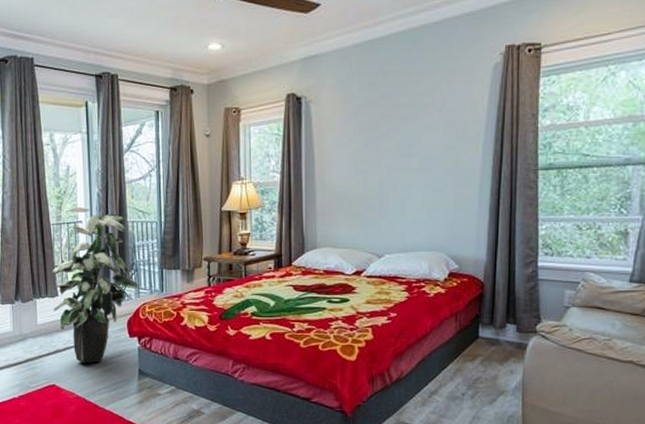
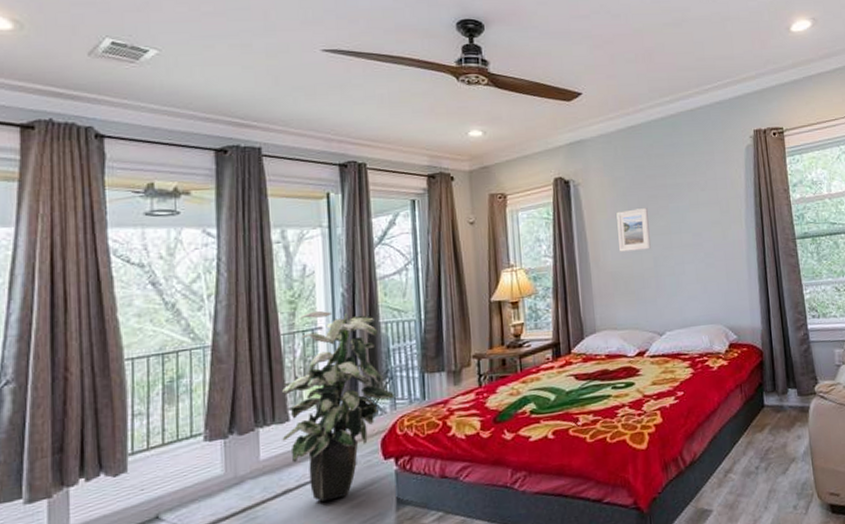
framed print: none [346,128,378,172] -> present [616,208,651,252]

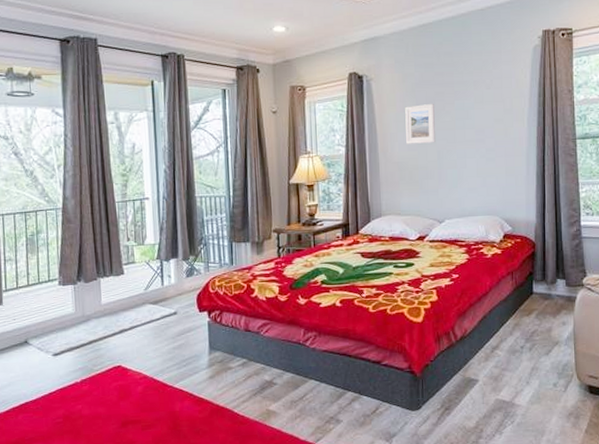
indoor plant: present [281,310,394,502] -> none [117,183,207,341]

